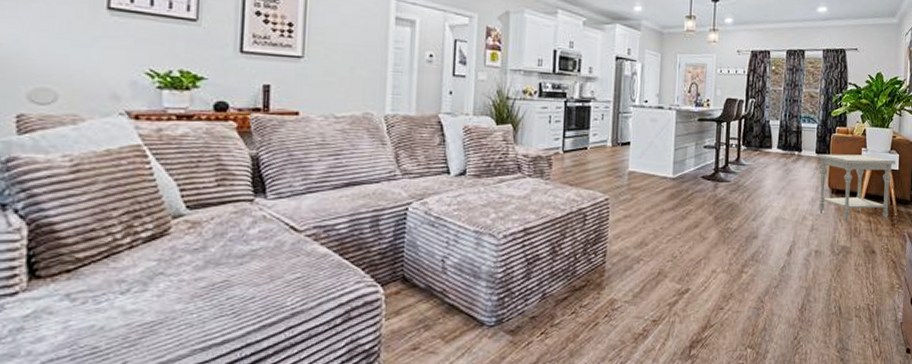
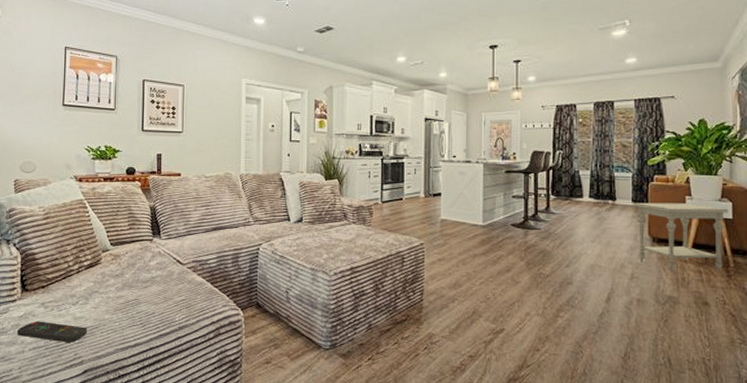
remote control: none [19,320,144,348] -> present [17,321,87,343]

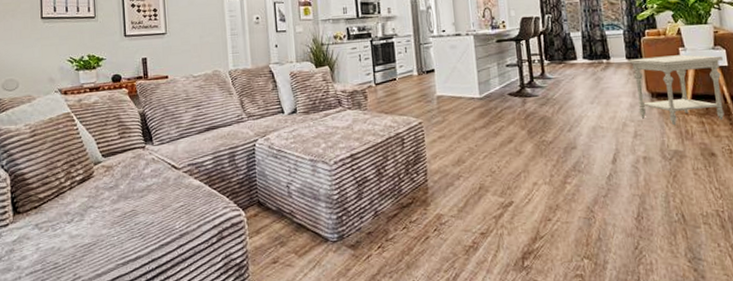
remote control: present [17,321,87,343] -> none [12,243,85,263]

